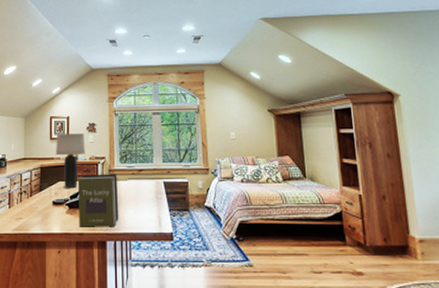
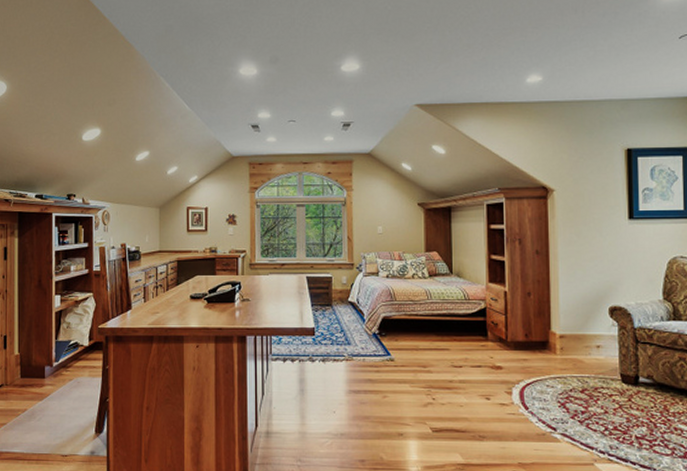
table lamp: present [56,133,85,189] -> none [193,225,225,283]
books: present [77,173,119,228] -> none [216,268,260,323]

